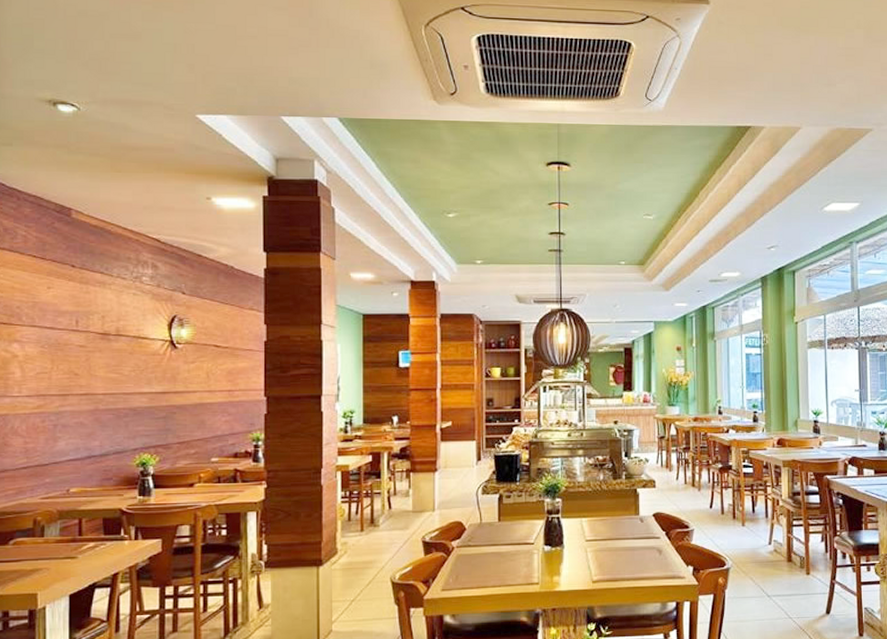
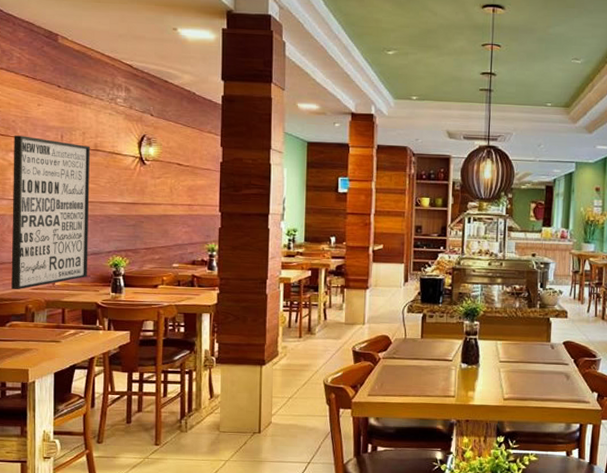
wall art: none [15,323,112,501] -> present [11,135,91,290]

